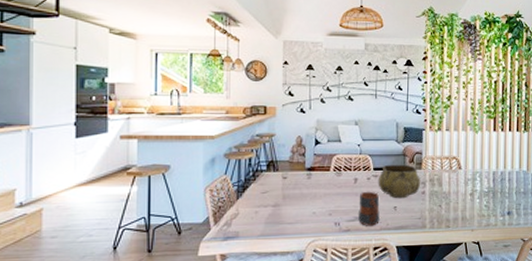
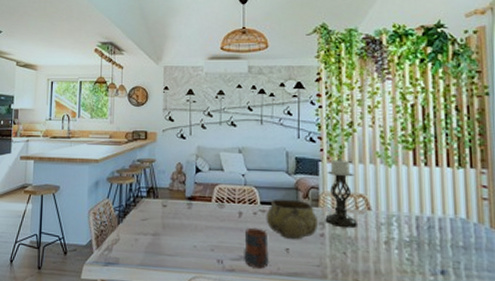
candle holder: none [426,127,451,186] -> present [325,158,357,229]

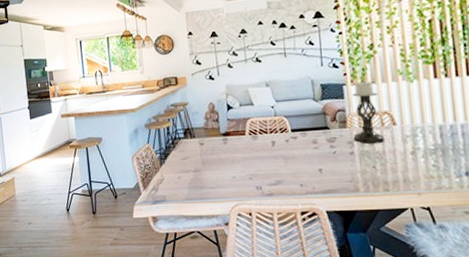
mug: present [244,227,269,269] -> none [279,153,304,190]
decorative bowl: present [266,198,319,240] -> none [297,123,348,161]

